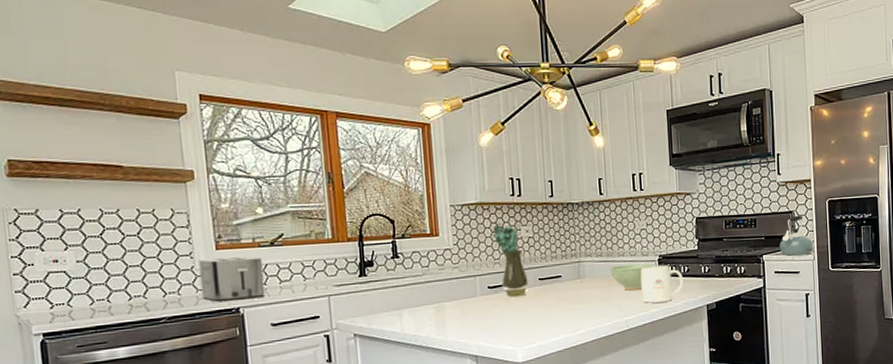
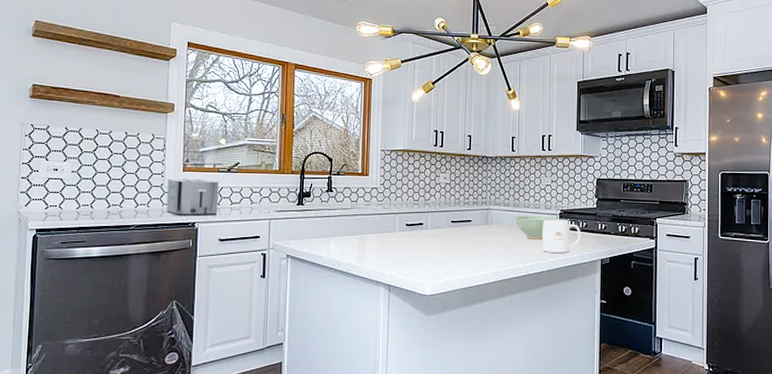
vase: present [492,223,529,298] -> none [414,168,442,236]
kettle: present [779,215,814,257] -> none [673,184,705,223]

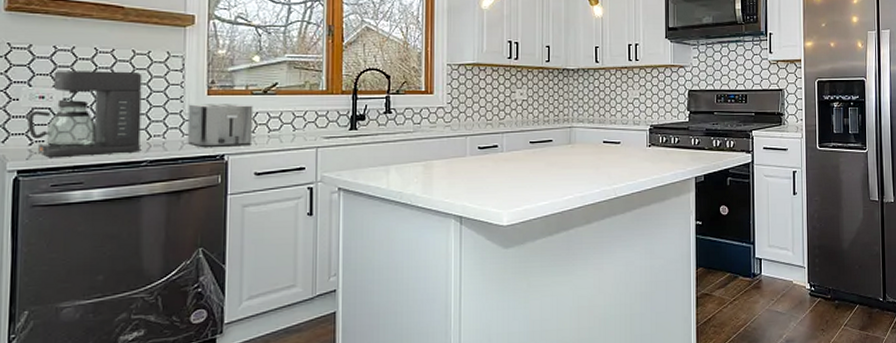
coffee maker: none [44,148,133,220] -> present [27,71,143,158]
bowl: present [515,215,557,240] -> none [600,132,646,159]
mug: present [541,218,581,253] -> none [630,135,673,172]

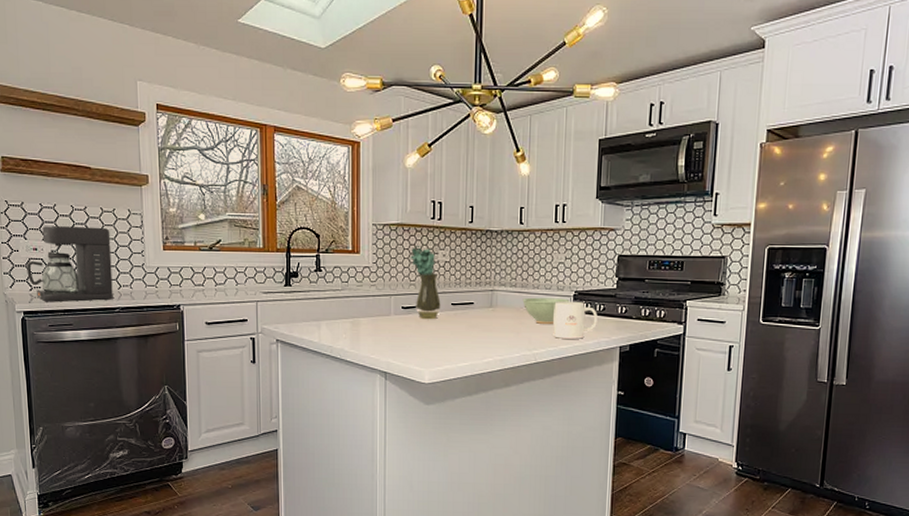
toaster: present [187,104,253,148] -> none [148,258,203,299]
vase: none [486,84,519,159] -> present [410,244,441,320]
bowl: none [600,132,646,159] -> present [522,297,570,325]
mug: none [630,135,673,172] -> present [552,300,598,339]

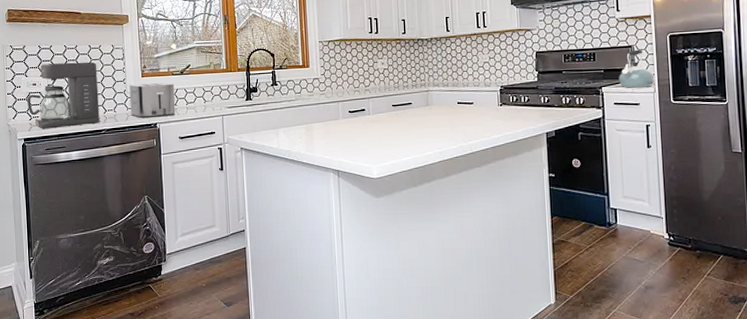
toaster: none [148,258,203,299] -> present [129,83,176,119]
vase: present [410,244,441,320] -> none [353,56,383,121]
bowl: present [522,297,570,325] -> none [455,93,497,118]
mug: present [552,300,598,339] -> none [483,95,524,129]
kettle: none [706,261,746,305] -> present [619,49,655,89]

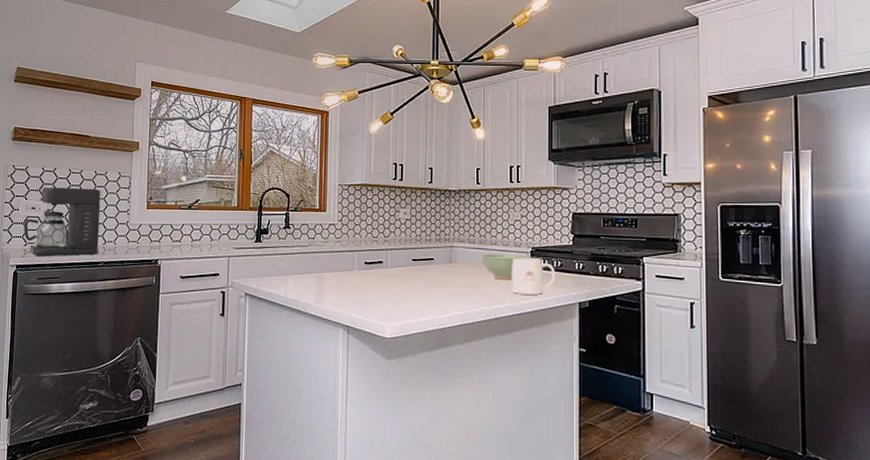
toaster: present [129,83,176,119] -> none [131,216,181,254]
bowl: none [455,93,497,118] -> present [481,253,528,281]
mug: none [483,95,524,129] -> present [510,257,555,295]
kettle: present [619,49,655,89] -> none [662,218,702,262]

